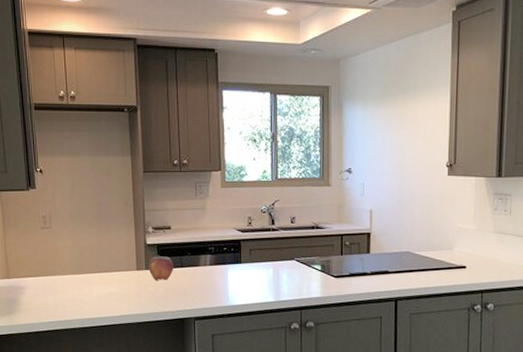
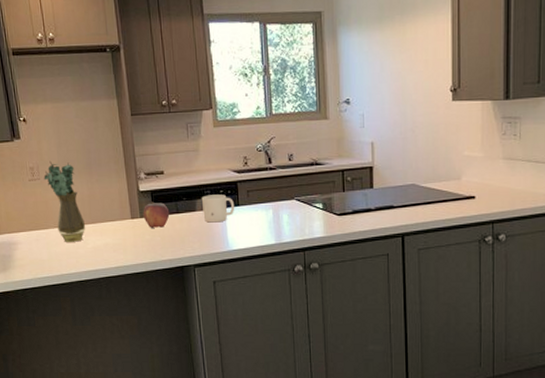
vase: none [55,210,93,290] -> present [43,160,86,242]
mug: none [205,251,237,278] -> present [201,194,235,223]

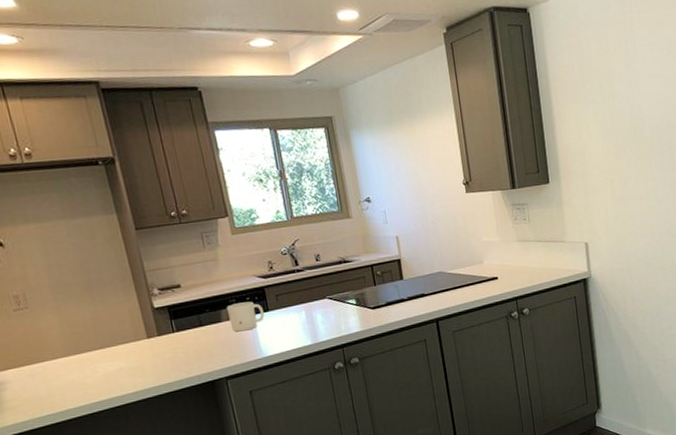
vase: present [43,160,86,242] -> none [32,286,93,374]
fruit: present [143,201,170,228] -> none [160,317,193,345]

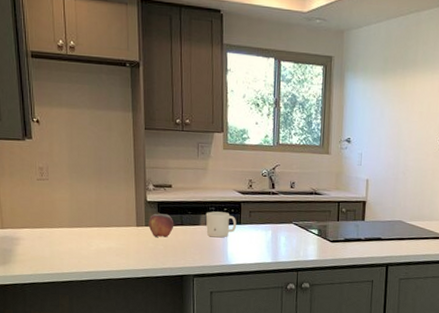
fruit: none [160,317,193,345] -> present [148,212,174,238]

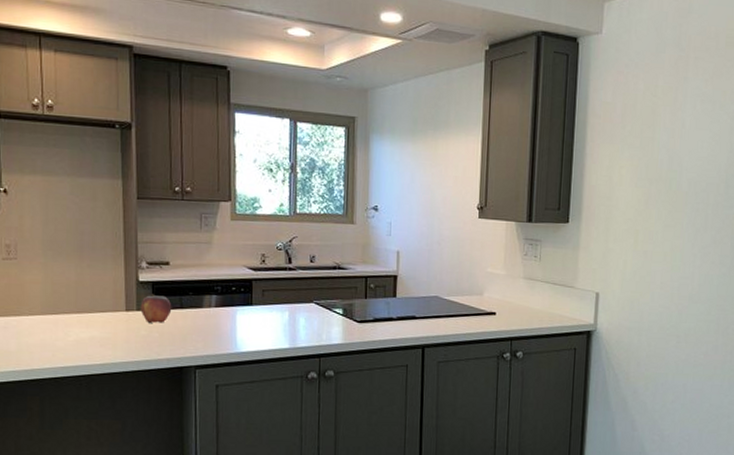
mug: present [205,211,237,238] -> none [210,291,248,322]

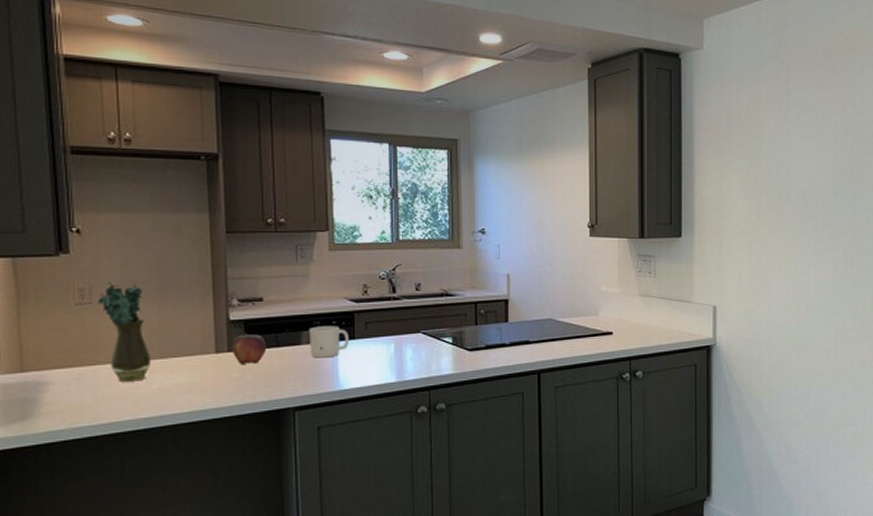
vase: none [22,239,69,333] -> present [98,281,152,382]
mug: none [210,291,248,322] -> present [308,326,350,358]

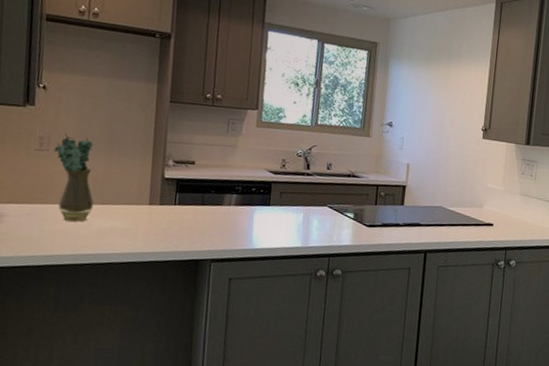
fruit: present [232,333,267,364] -> none [163,190,194,218]
mug: present [308,326,350,358] -> none [230,191,266,220]

